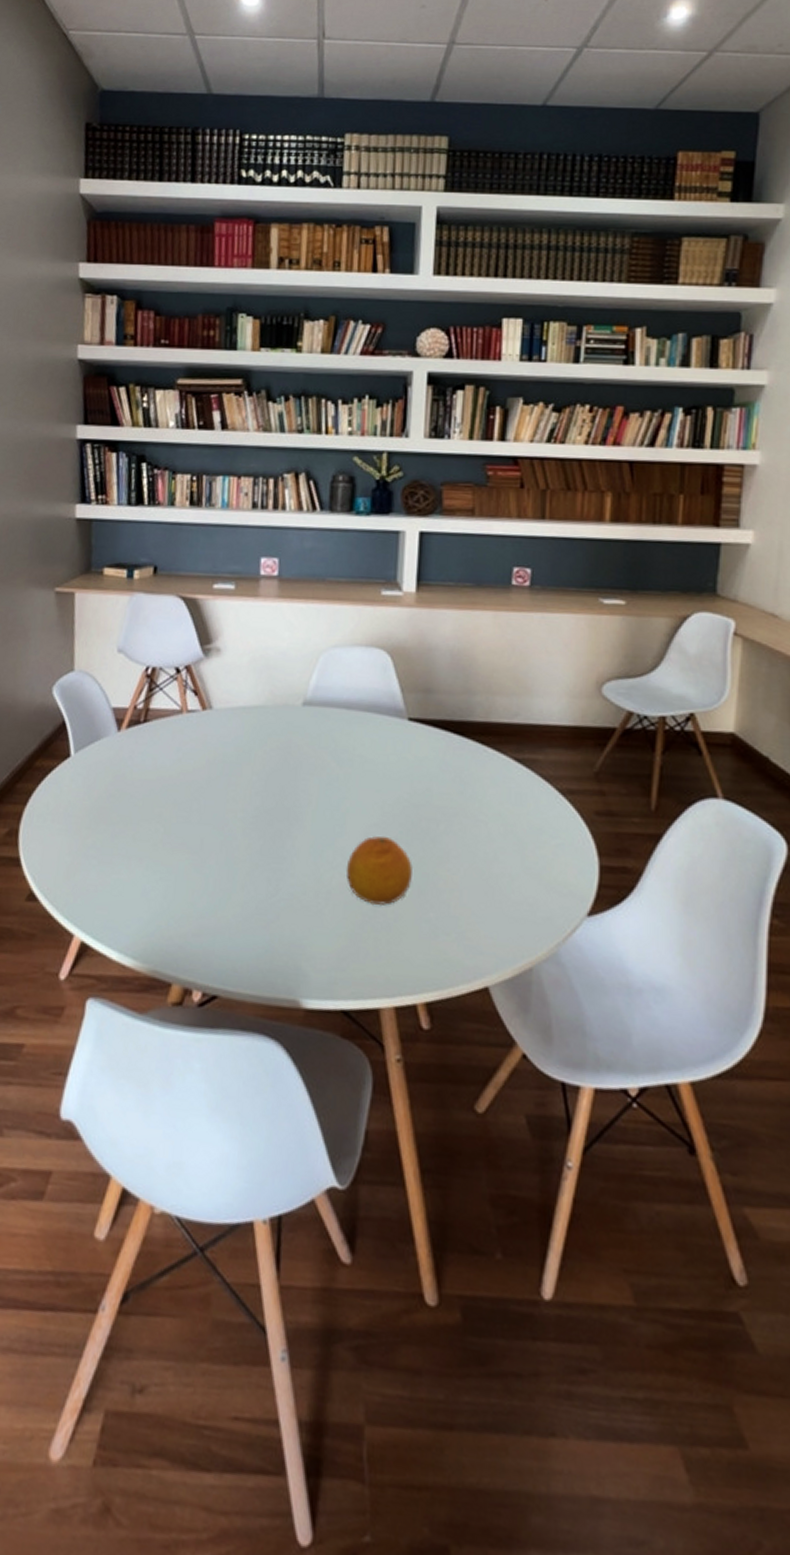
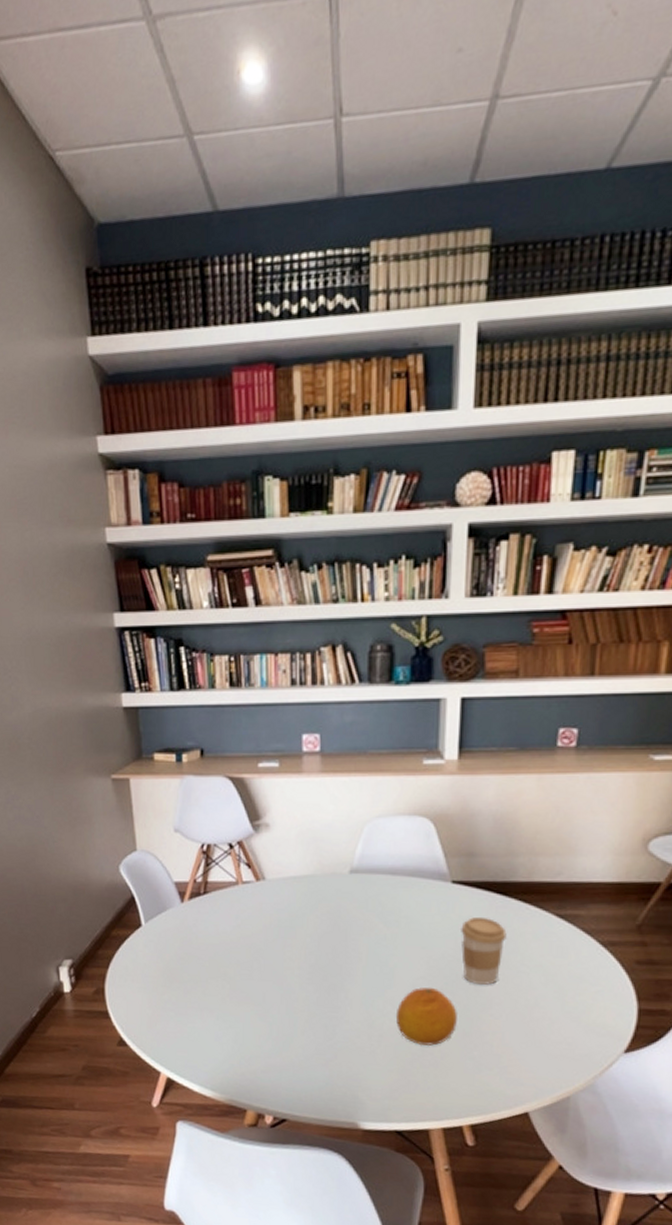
coffee cup: none [417,757,464,835] -> present [461,916,507,985]

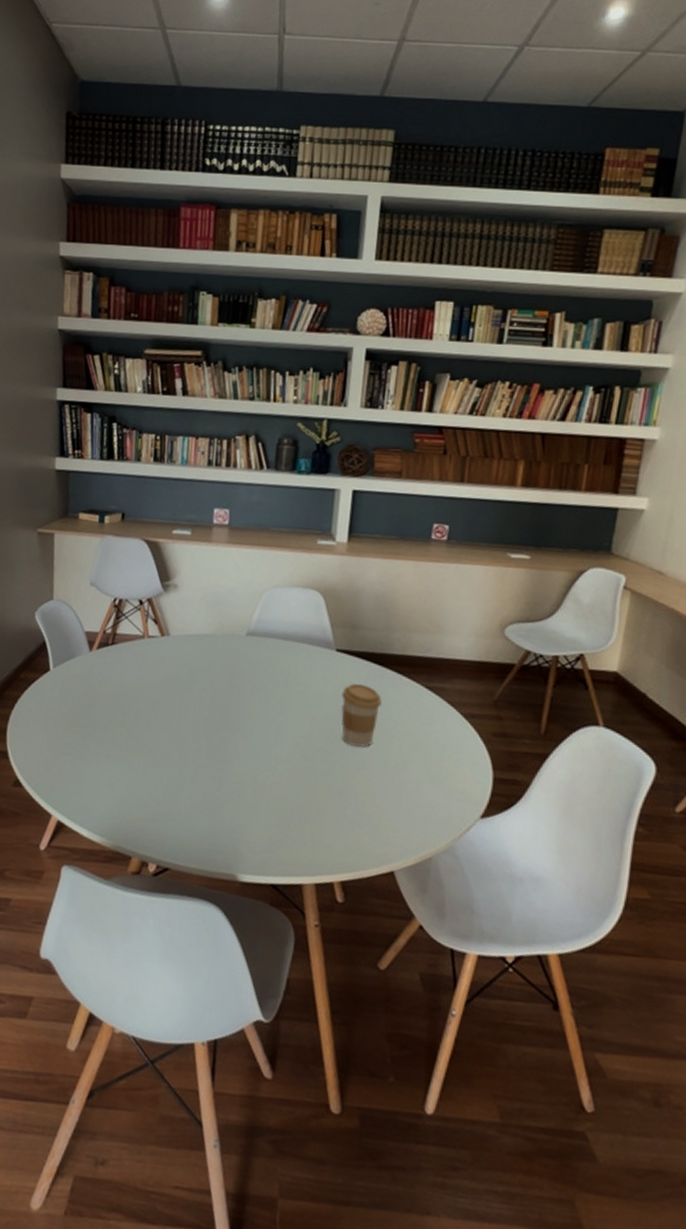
fruit: present [395,987,457,1046] -> none [278,746,335,802]

